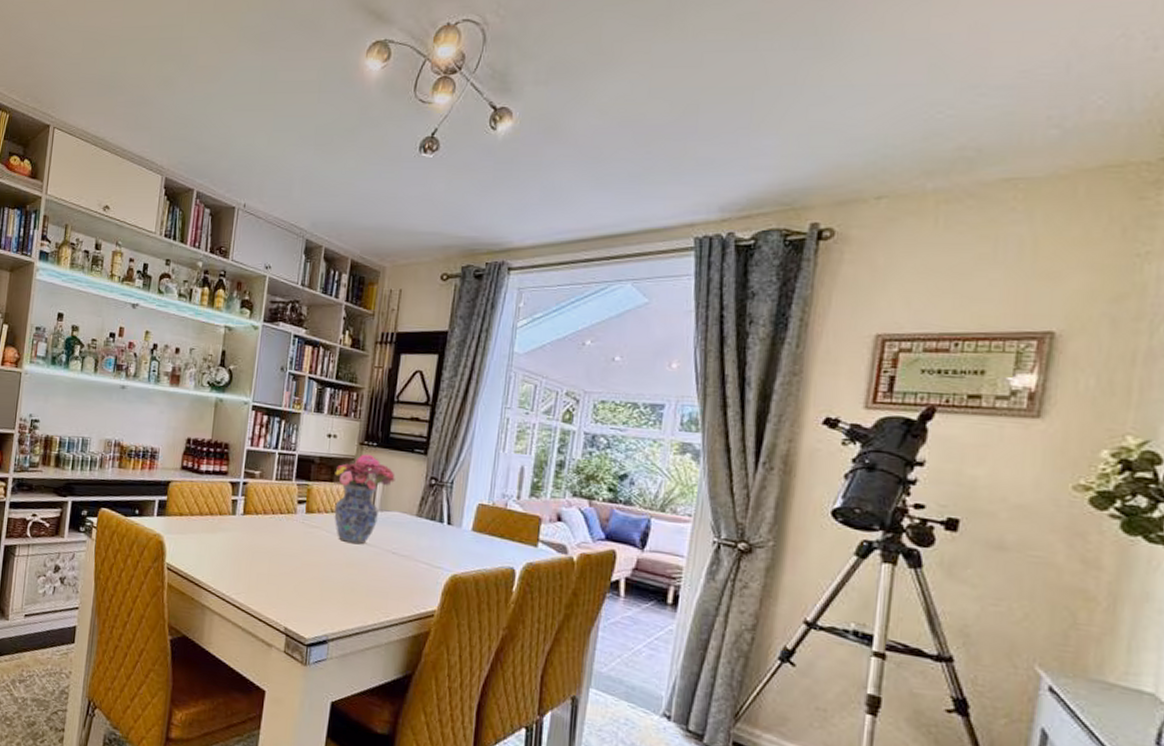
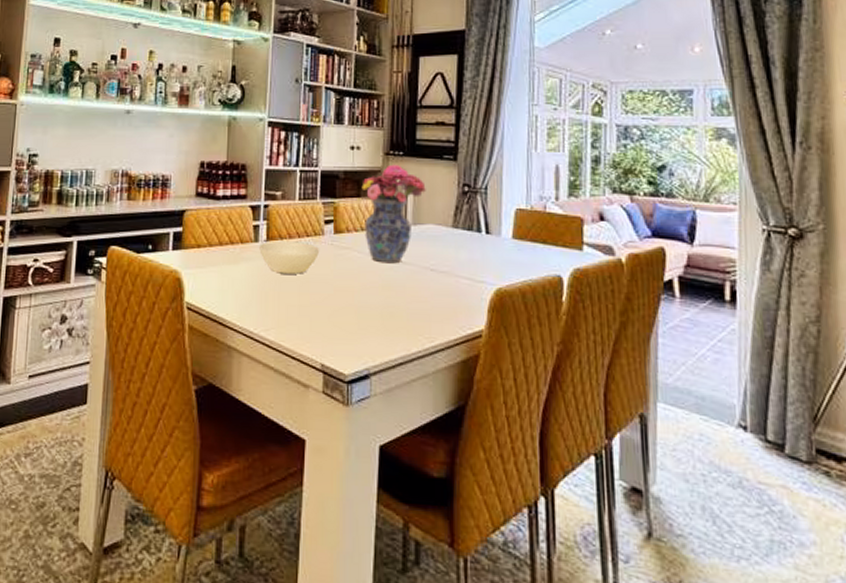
soup bowl: none [236,515,292,547] -> present [259,241,320,274]

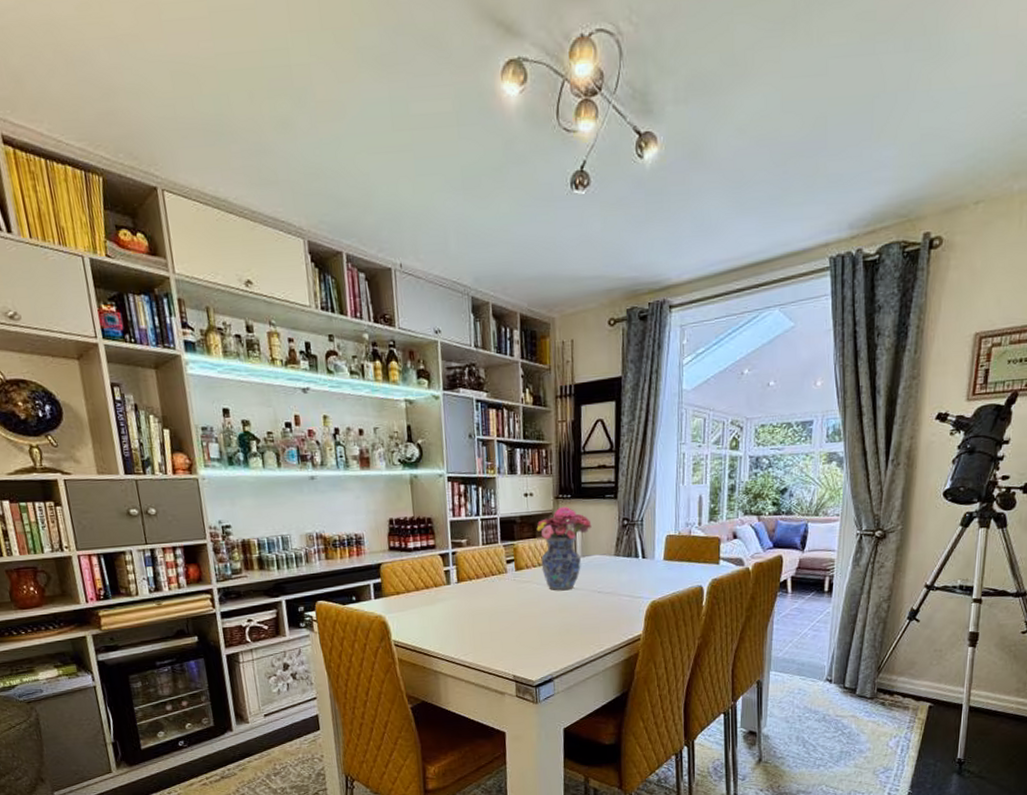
soup bowl: present [259,241,320,274] -> none [451,581,505,609]

